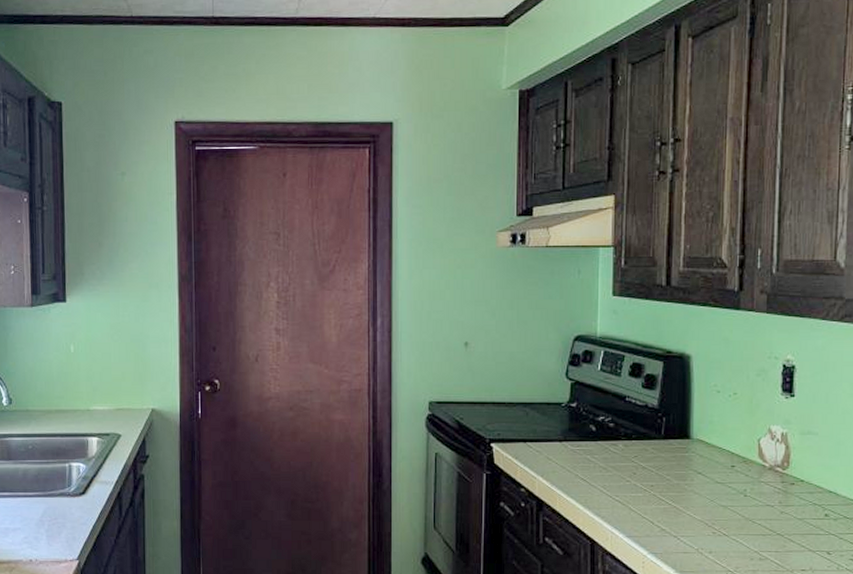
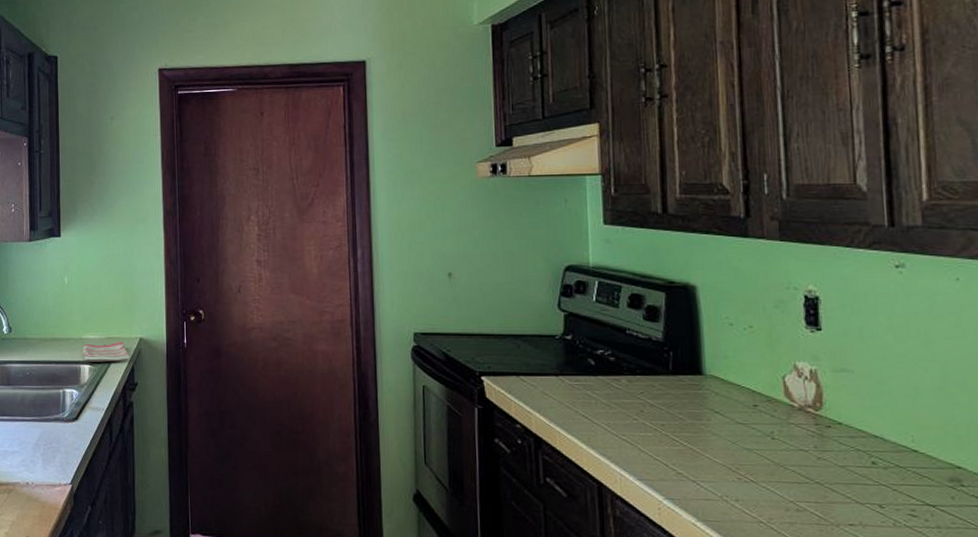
dish towel: none [90,412,141,434] -> present [82,341,130,362]

